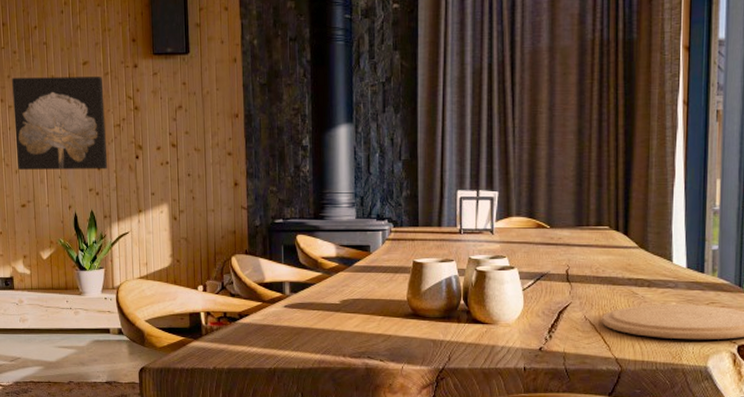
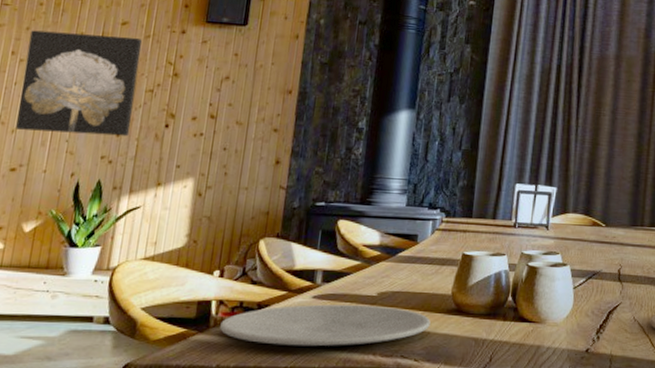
plate: none [211,312,391,350] -> present [220,304,431,347]

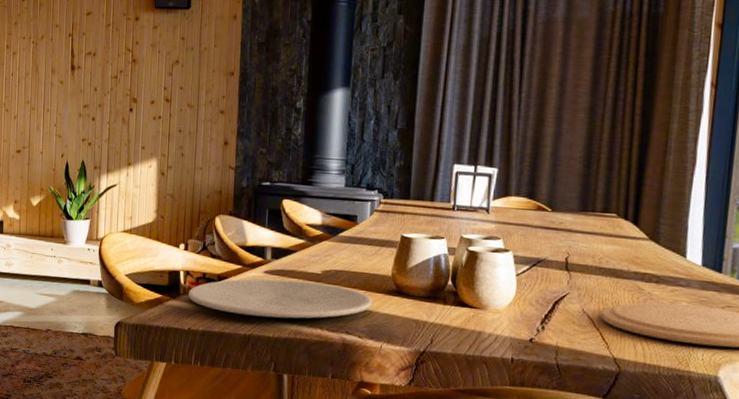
wall art: present [16,30,143,137] -> none [16,25,105,121]

